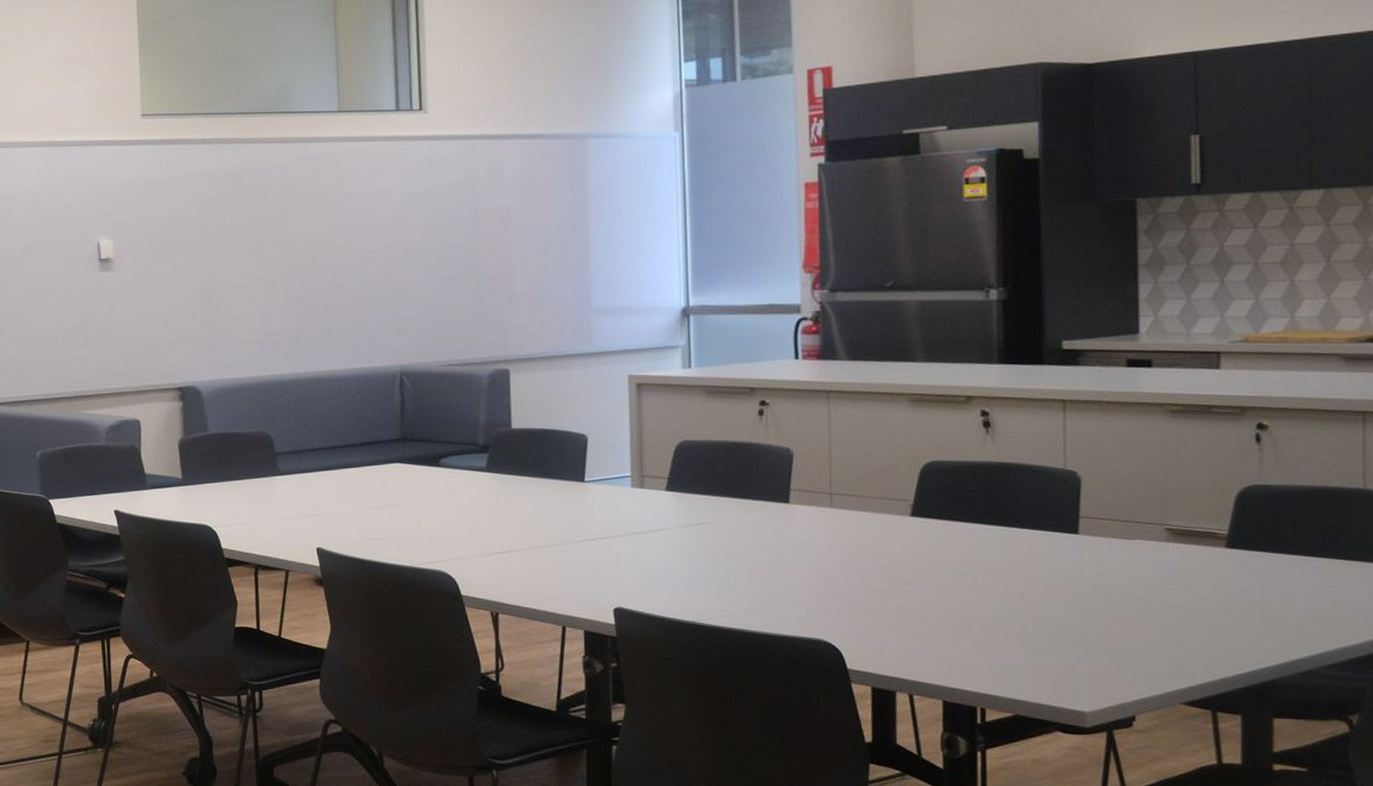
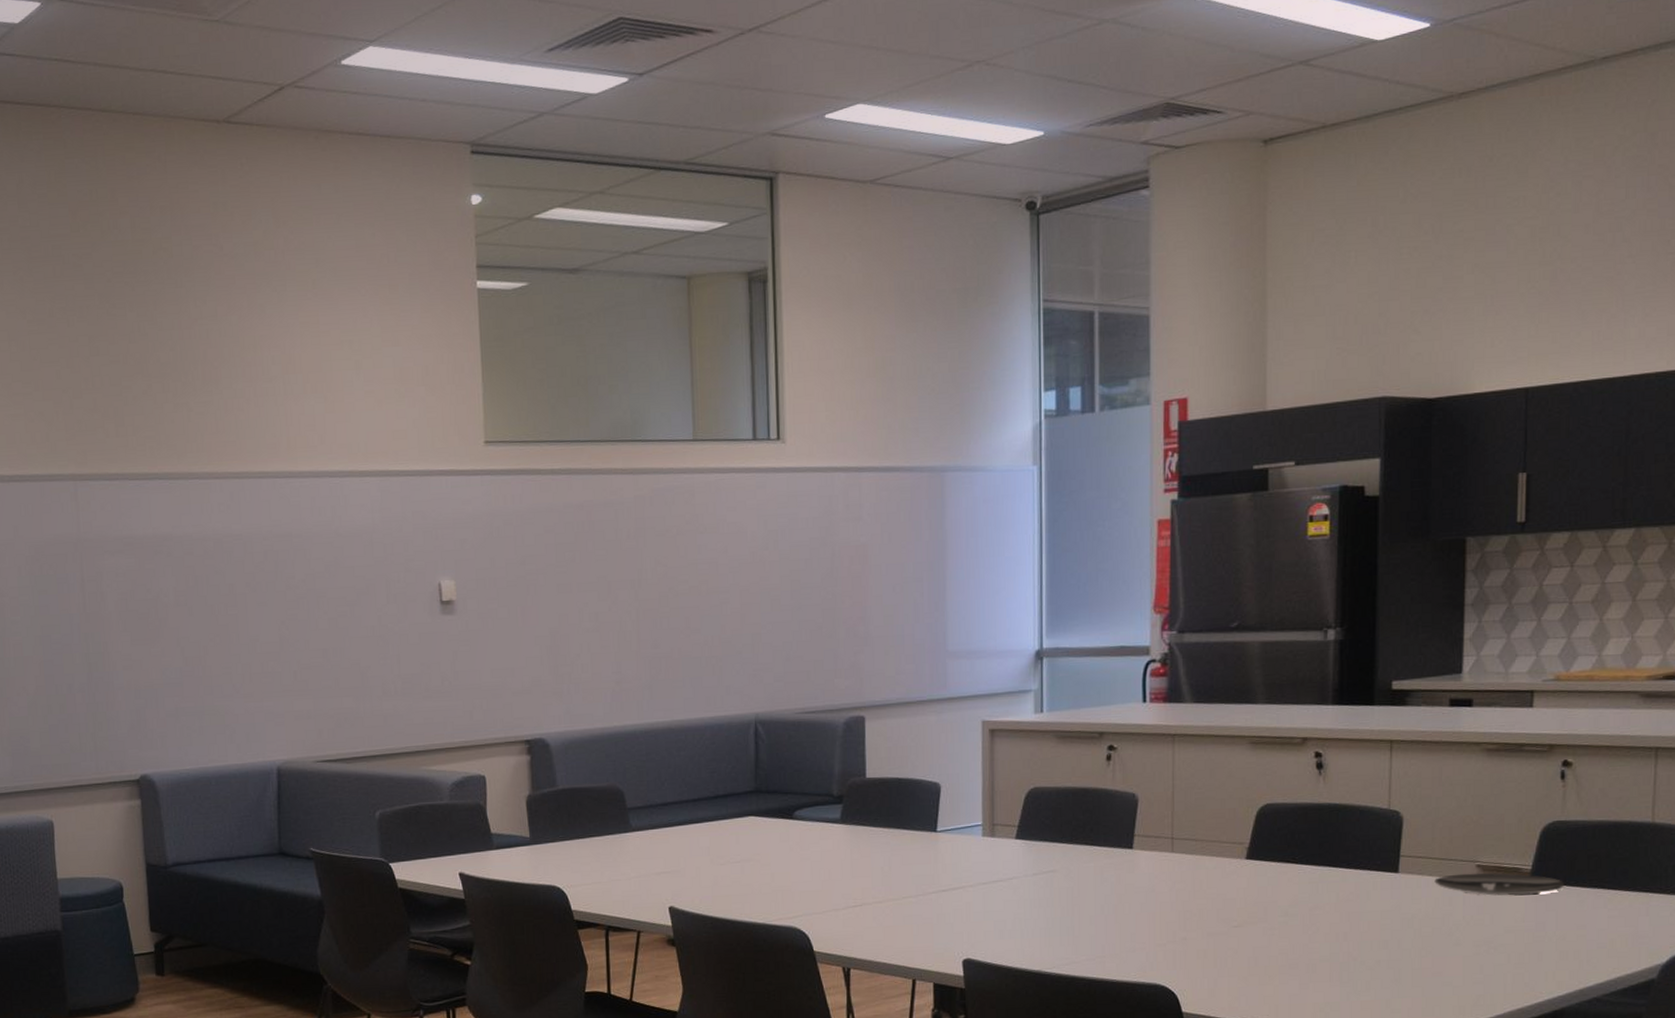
plate: none [1119,536,1267,561] -> present [1434,873,1565,896]

